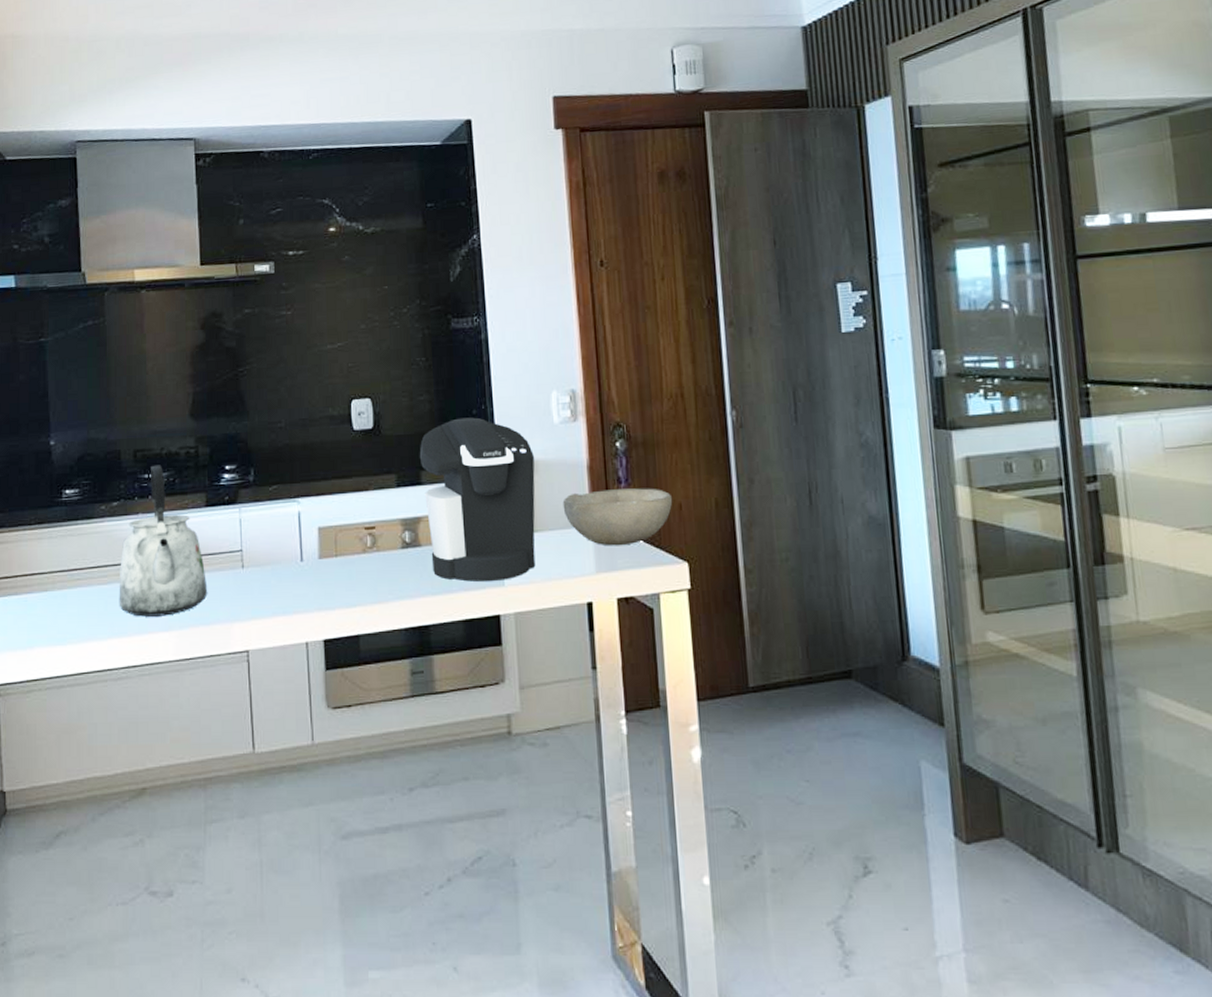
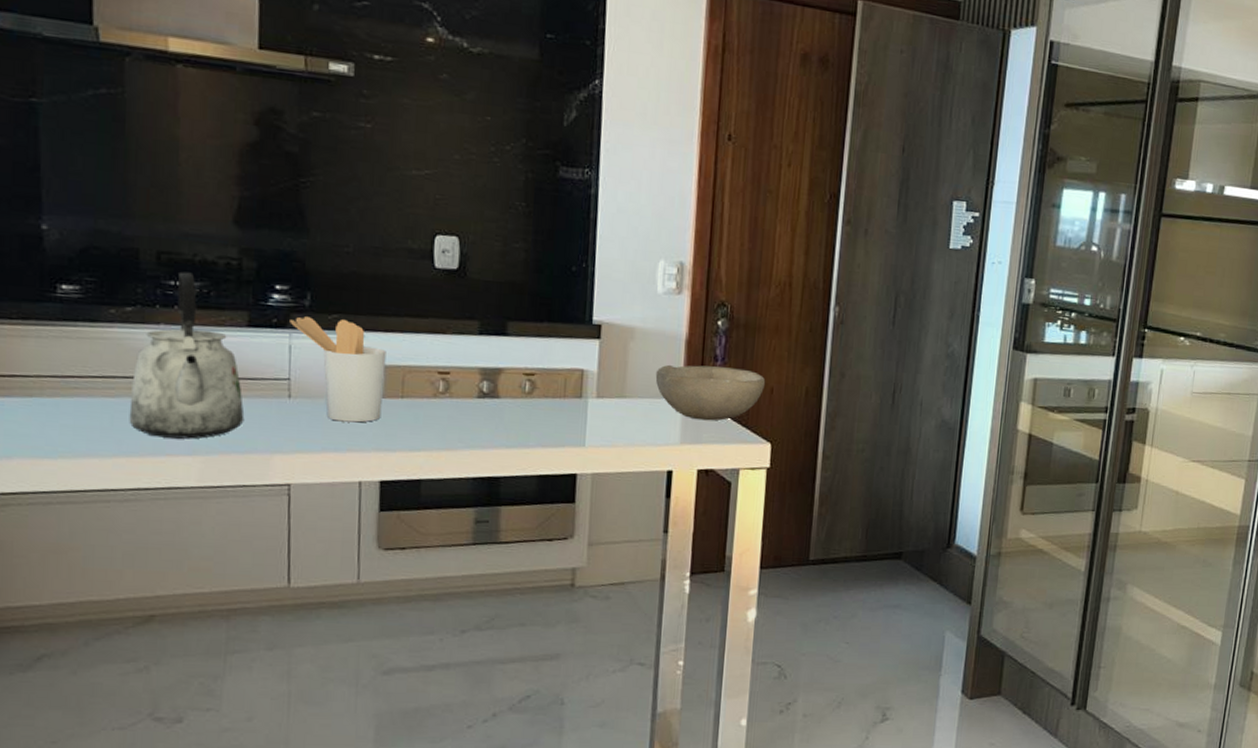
utensil holder: none [239,489,320,586] -> present [290,317,386,423]
coffee maker: present [419,417,536,583] -> none [507,272,633,442]

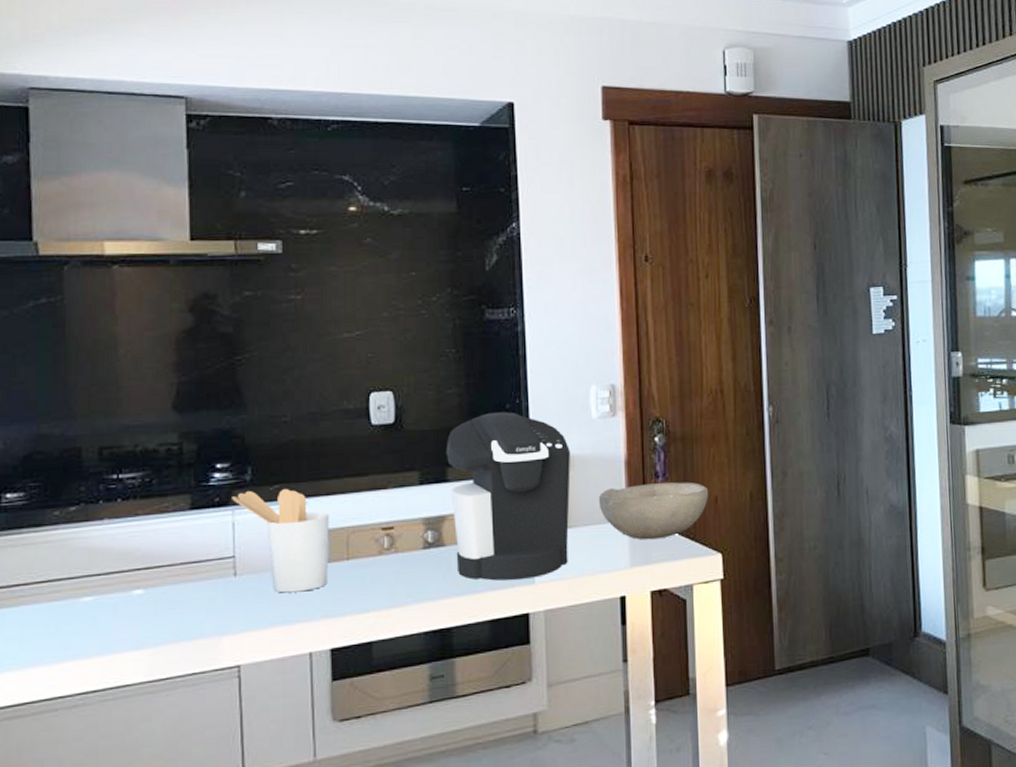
kettle: present [129,271,245,439] -> none [75,463,191,635]
coffee maker: none [507,272,633,442] -> present [445,412,571,581]

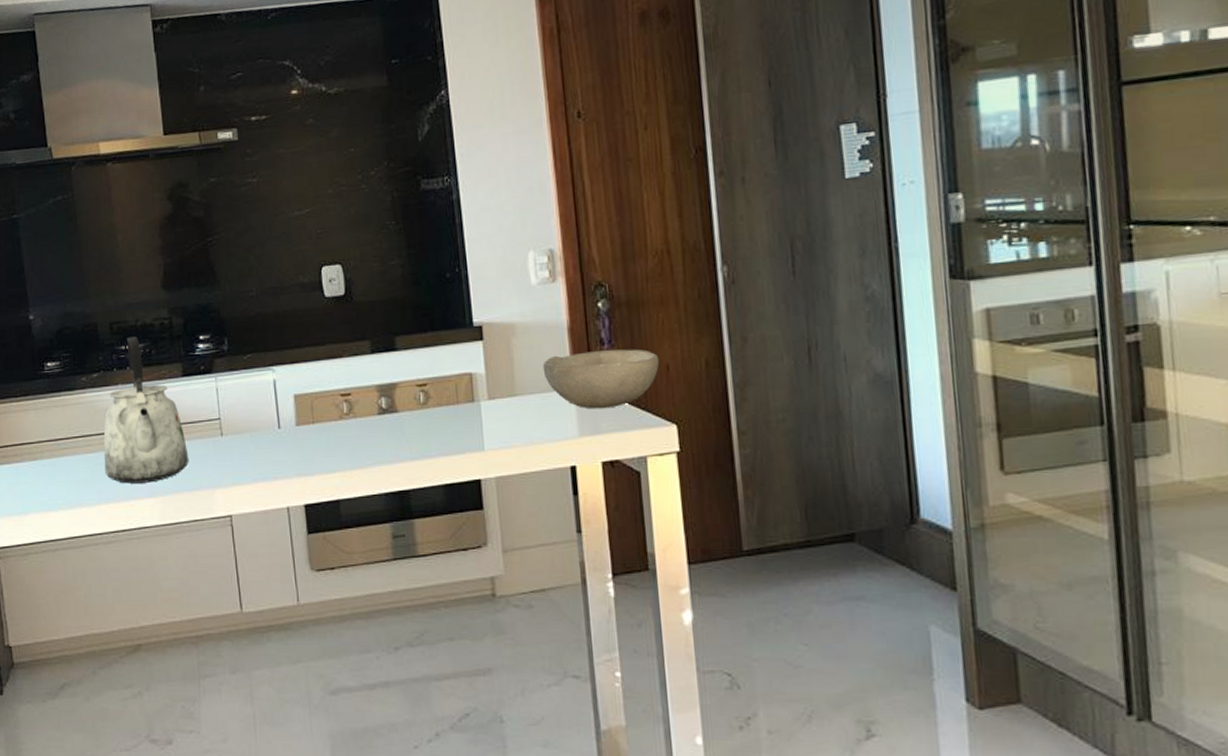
kettle: none [75,463,191,635] -> present [103,336,189,484]
utensil holder: present [232,489,329,593] -> none [214,358,298,453]
coffee maker: present [445,412,571,581] -> none [392,280,516,447]

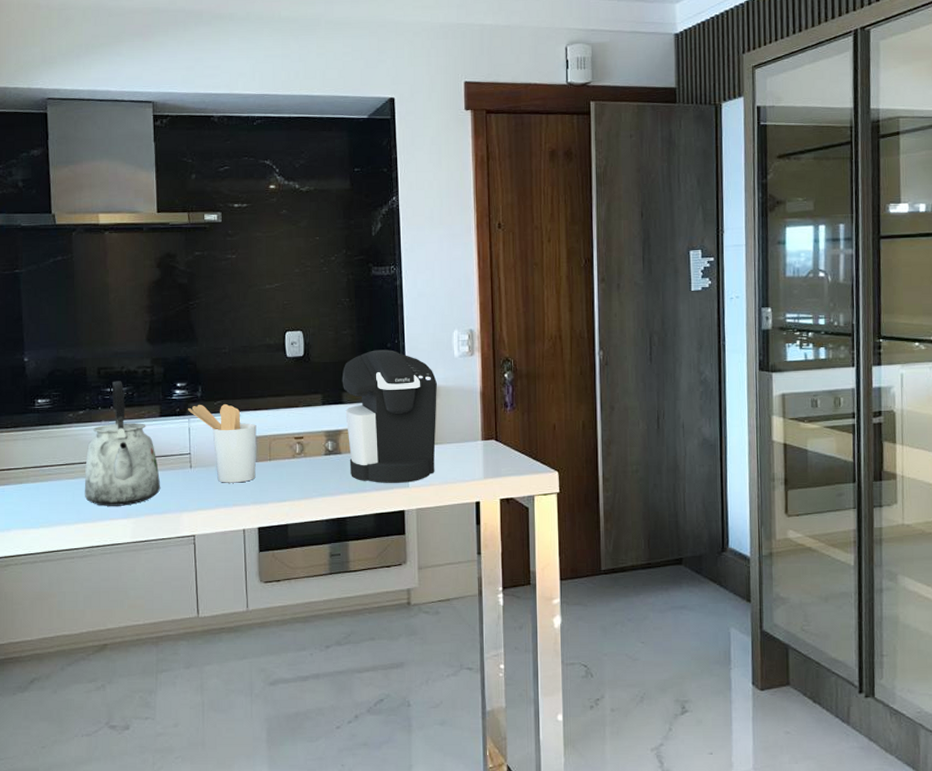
utensil holder: none [214,358,298,453] -> present [188,404,257,483]
coffee maker: none [392,280,516,447] -> present [342,349,438,484]
bowl: present [542,349,660,409] -> none [459,411,549,457]

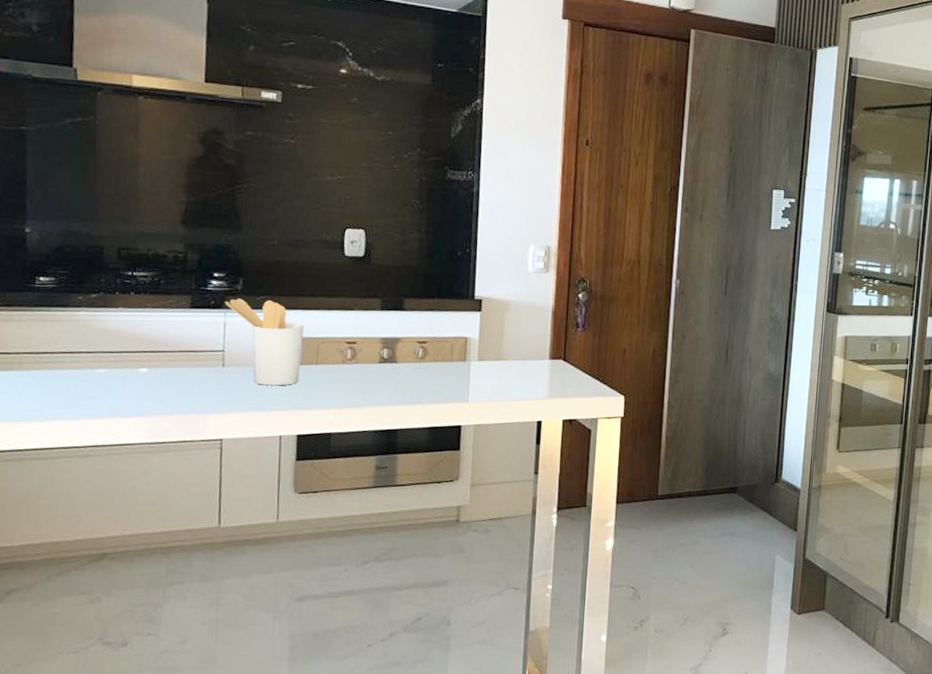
kettle: present [84,381,161,506] -> none [90,264,186,403]
coffee maker: present [342,349,438,484] -> none [404,257,508,398]

